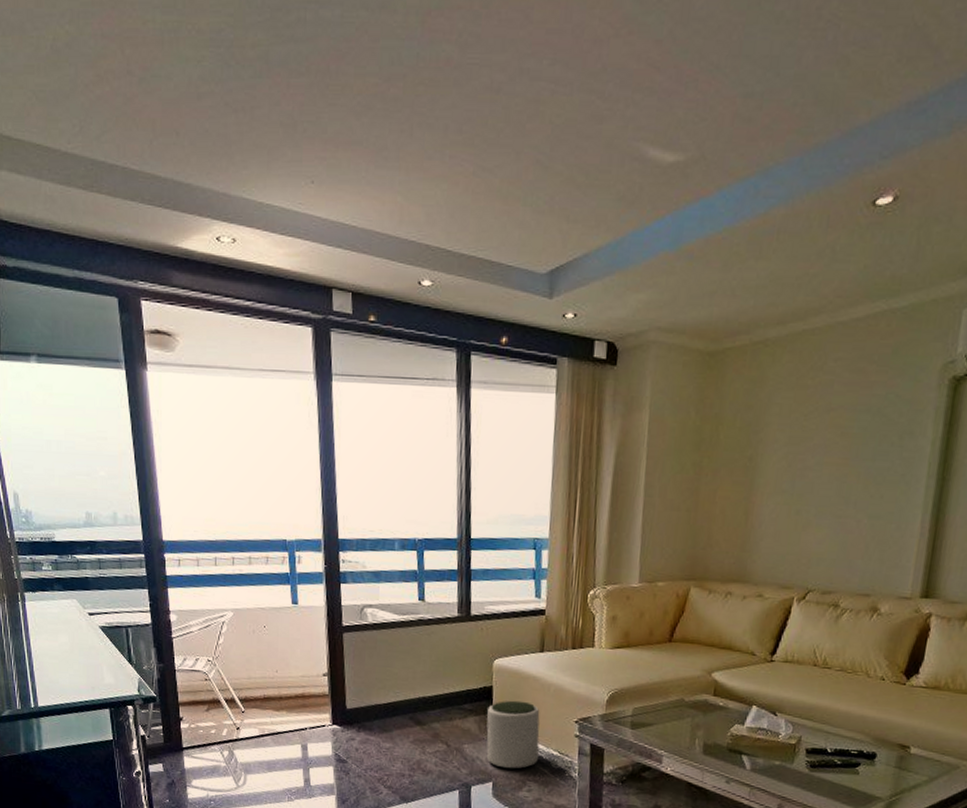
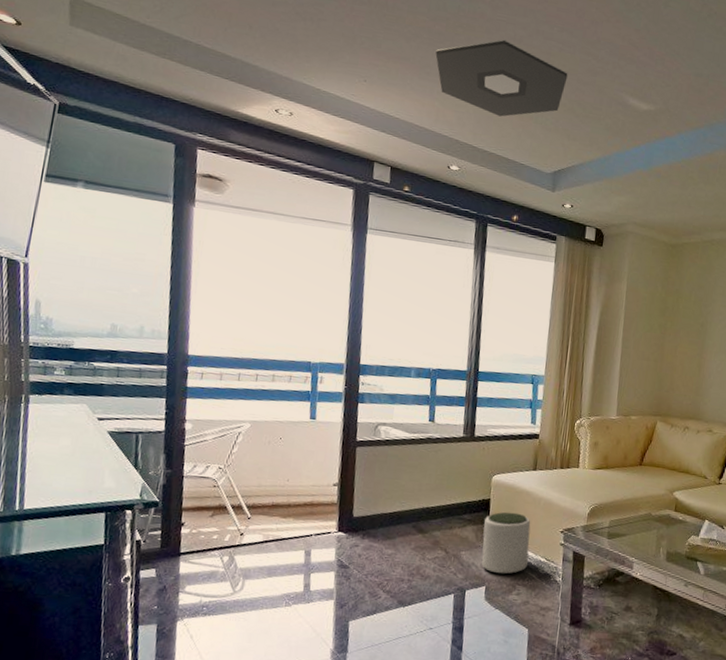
ceiling light: none [393,92,564,204] -> present [435,39,568,117]

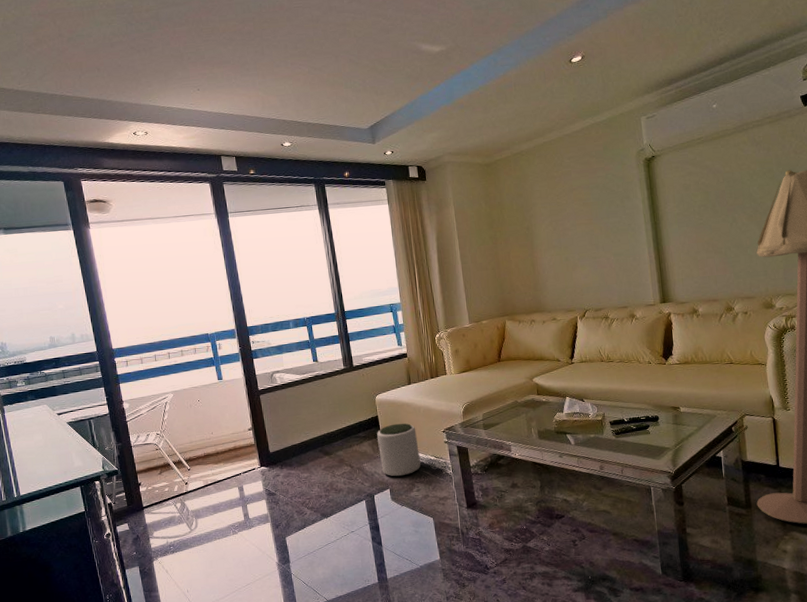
ceiling light: present [435,39,568,117] -> none [250,23,365,91]

